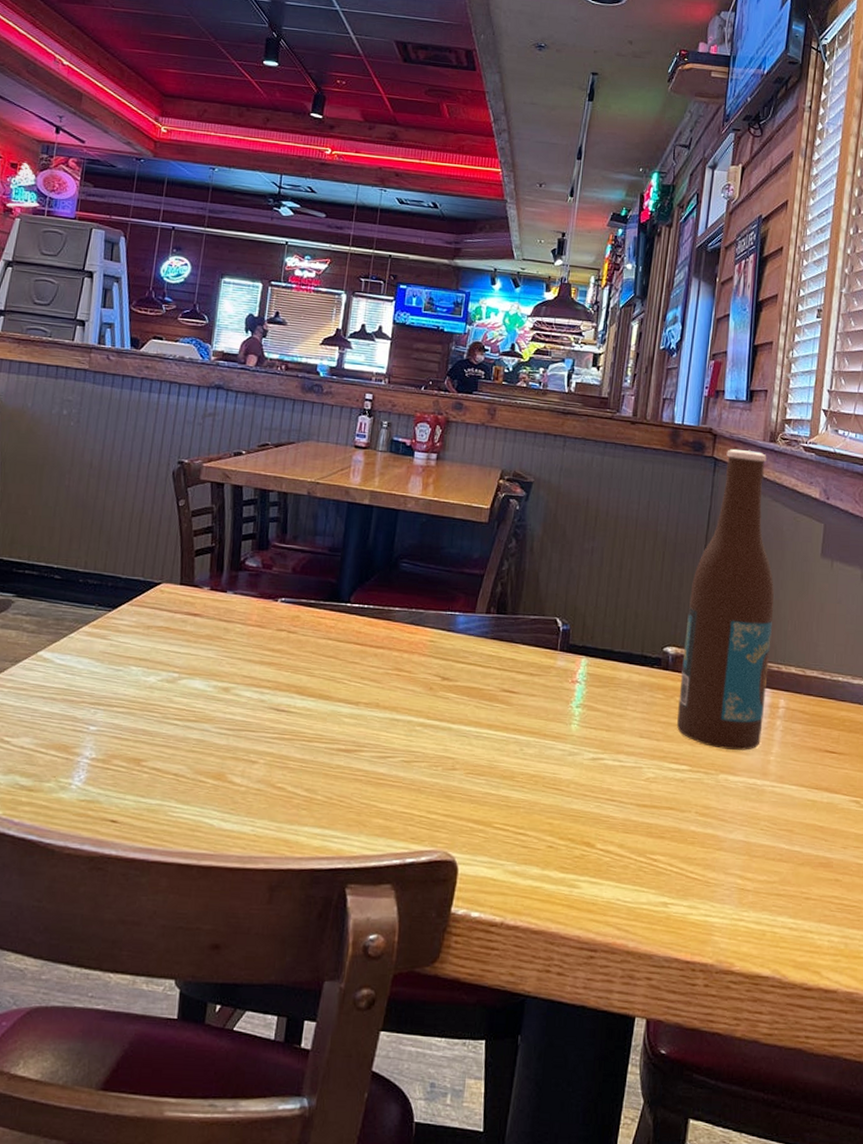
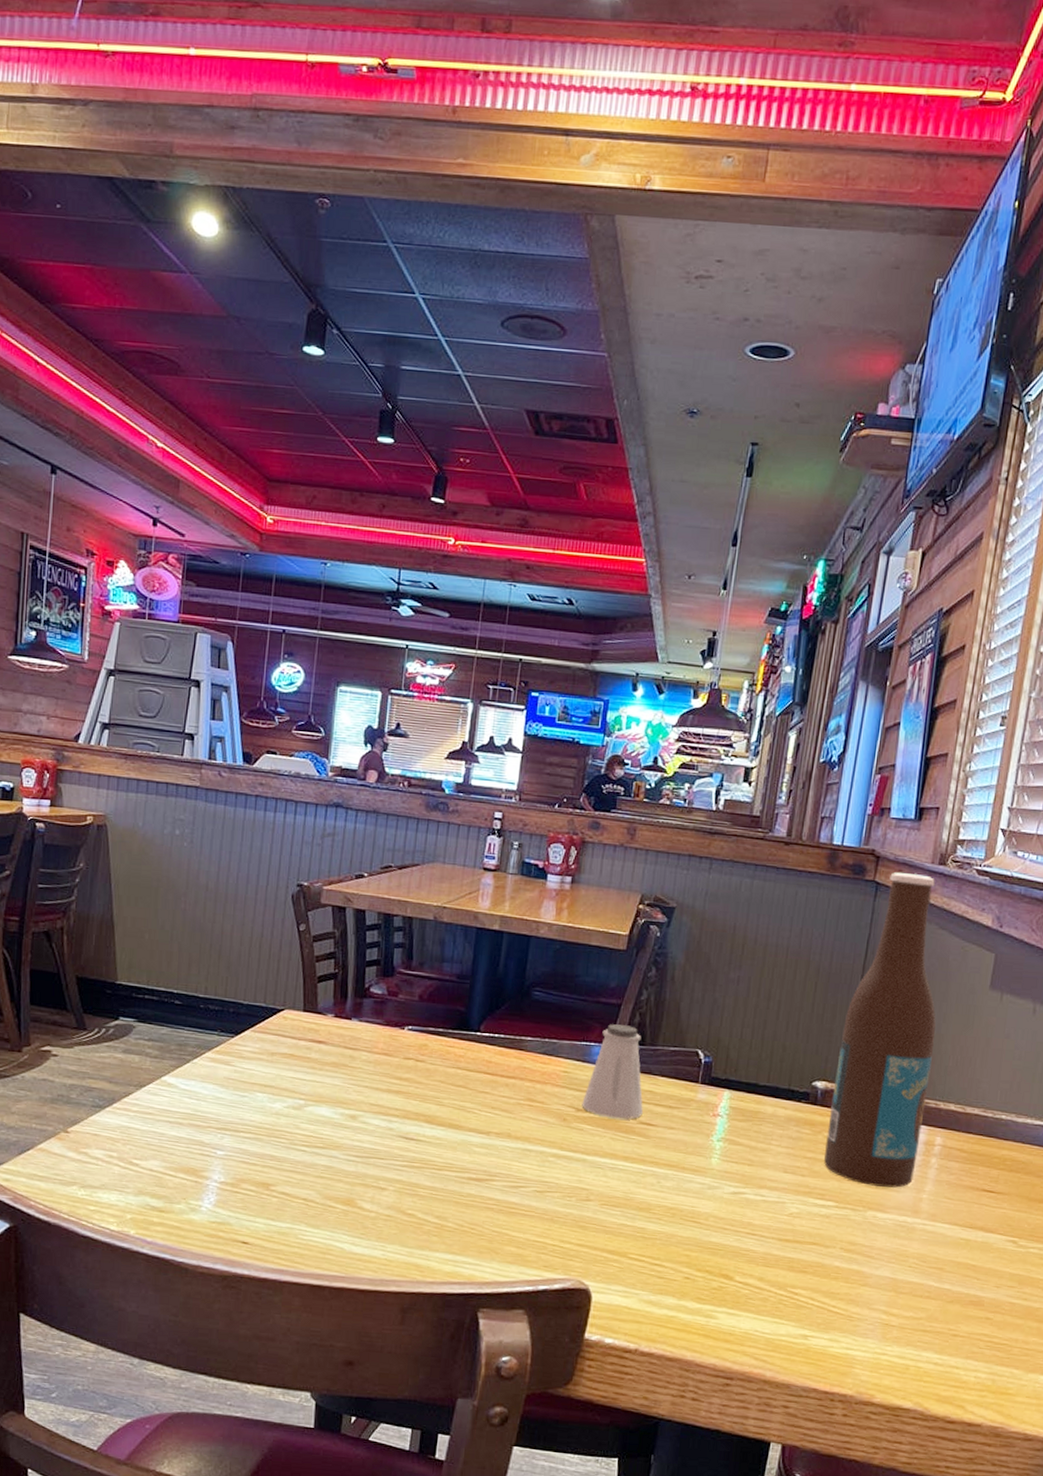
saltshaker: none [447,594,506,688] -> present [582,1024,643,1120]

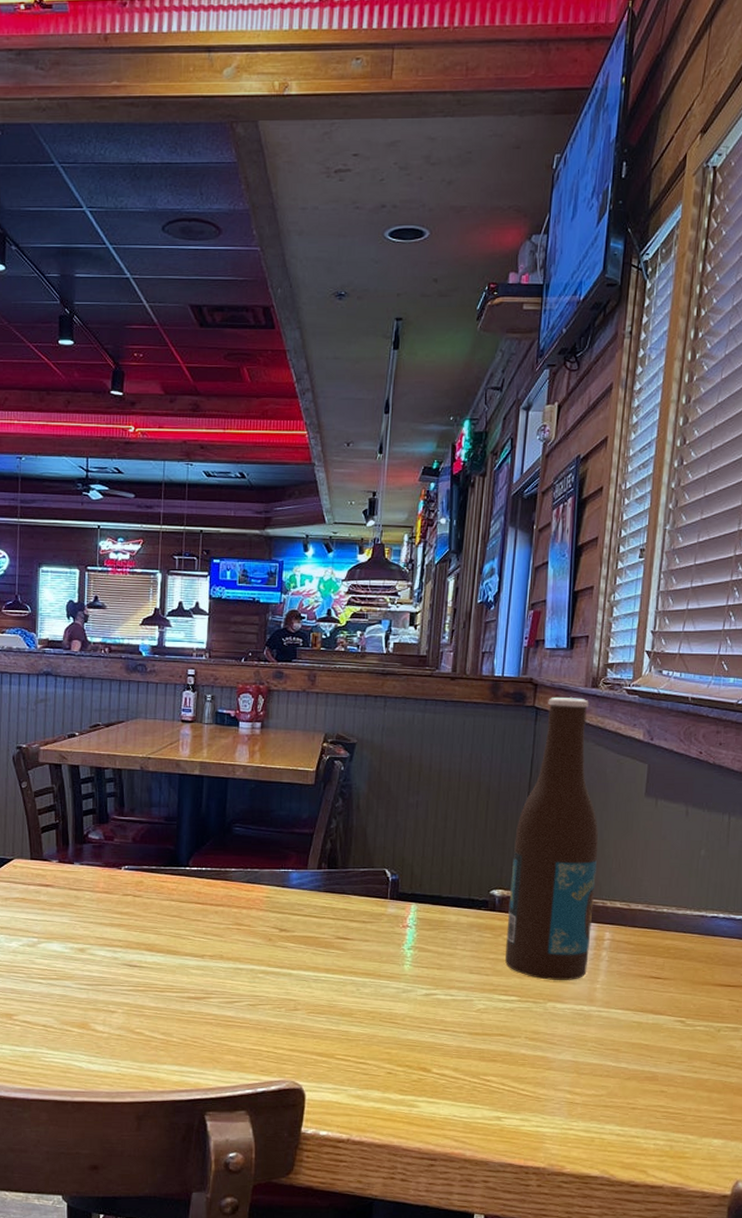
saltshaker: present [582,1024,643,1120] -> none [284,852,339,936]

